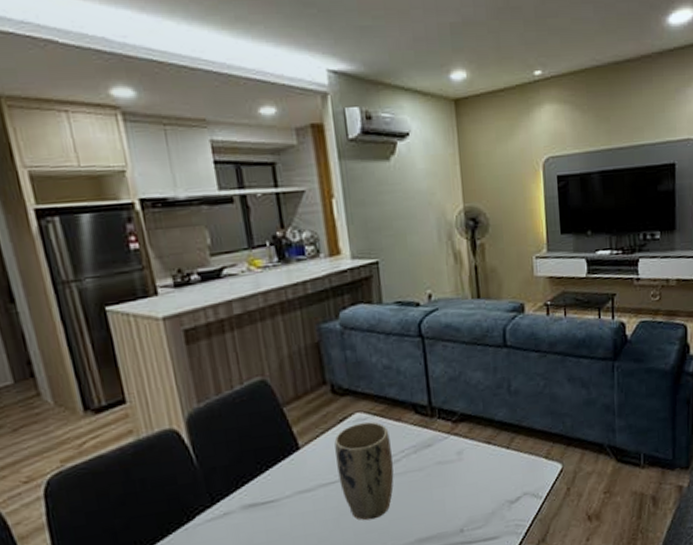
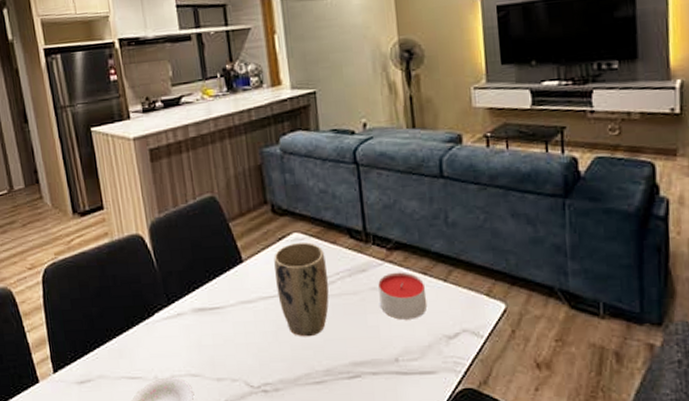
candle: none [444,443,490,491] -> present [378,272,427,320]

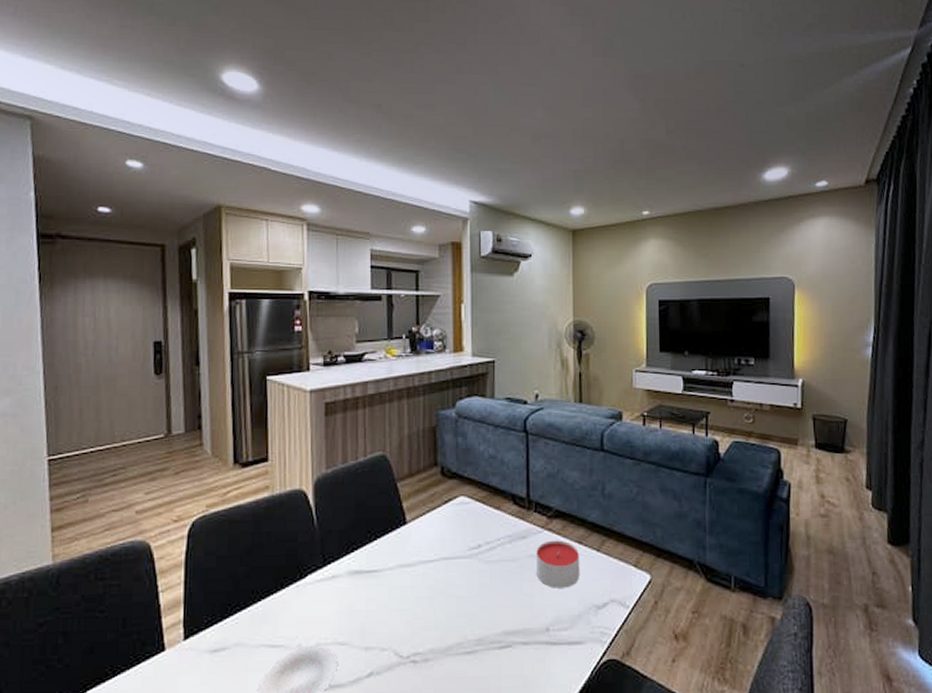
plant pot: present [274,242,329,337] -> none [438,507,489,604]

